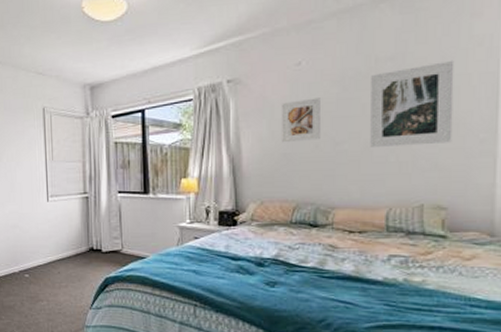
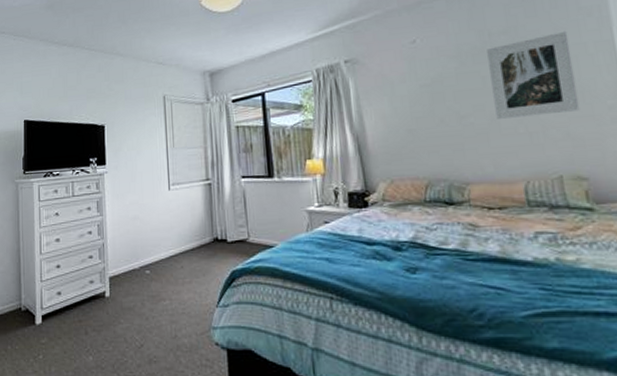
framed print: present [281,98,320,143] -> none [400,73,444,119]

